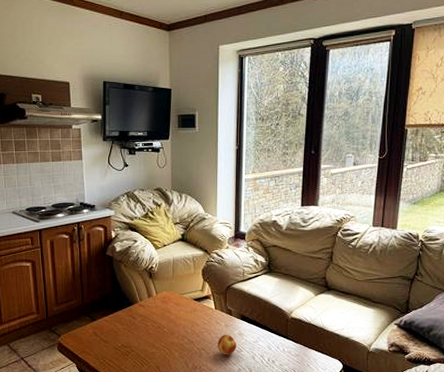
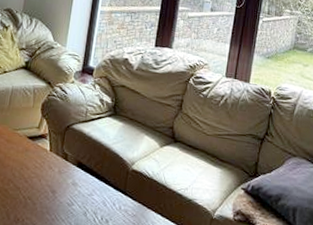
fruit: present [217,334,237,355] -> none [46,182,69,209]

